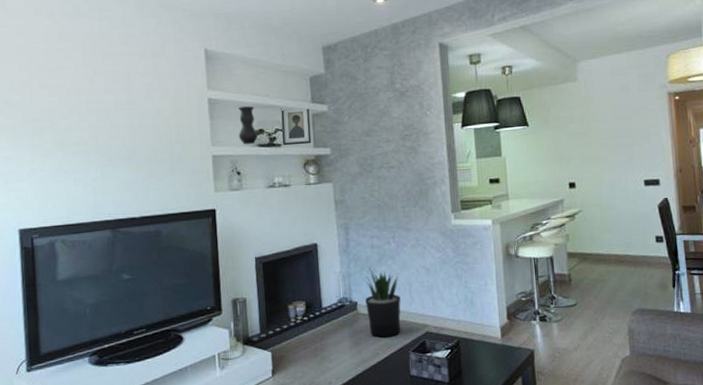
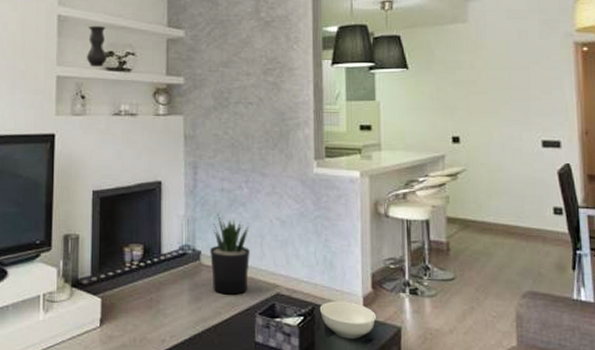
picture frame: present [281,108,312,146] -> none [132,30,164,71]
bowl: none [463,332,513,364] -> present [319,301,377,339]

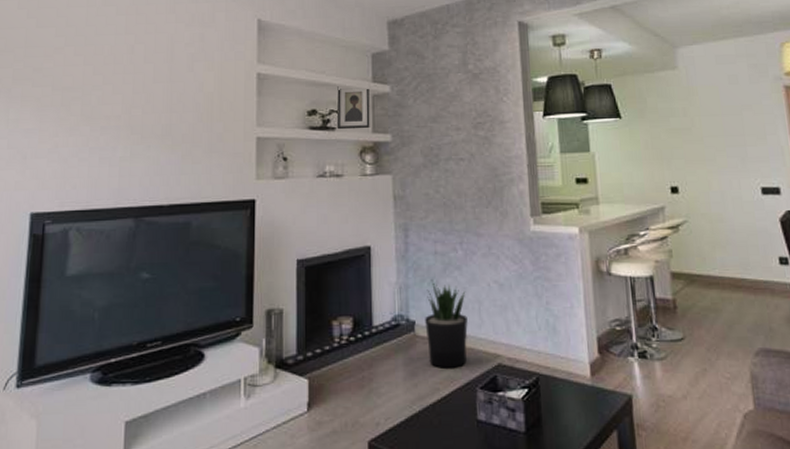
vase: present [86,25,107,66] -> none [287,82,309,126]
picture frame: none [132,30,164,71] -> present [336,86,370,130]
bowl: present [319,301,377,339] -> none [544,369,606,411]

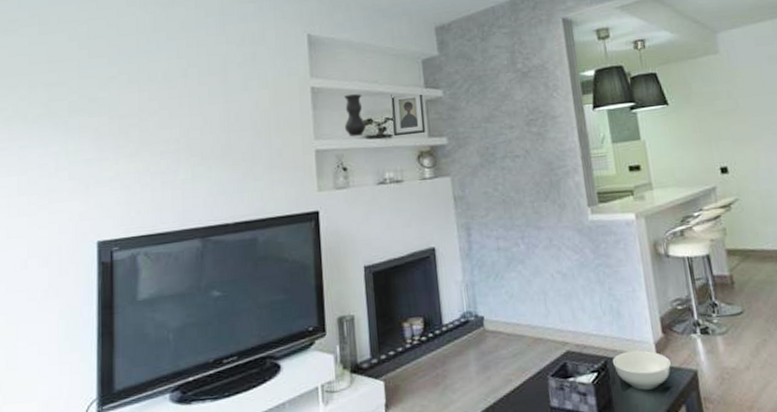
vase: none [287,82,309,126] -> present [344,93,366,137]
planter: present [425,279,468,368] -> none [492,275,536,360]
bowl: none [544,369,606,411] -> present [612,350,672,390]

